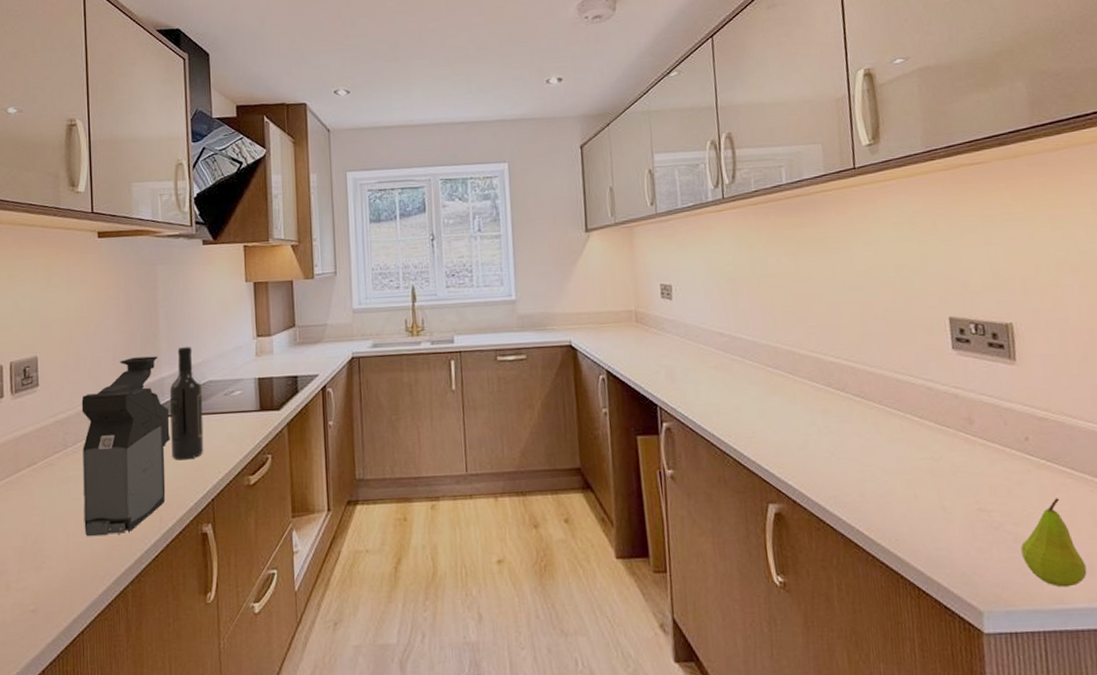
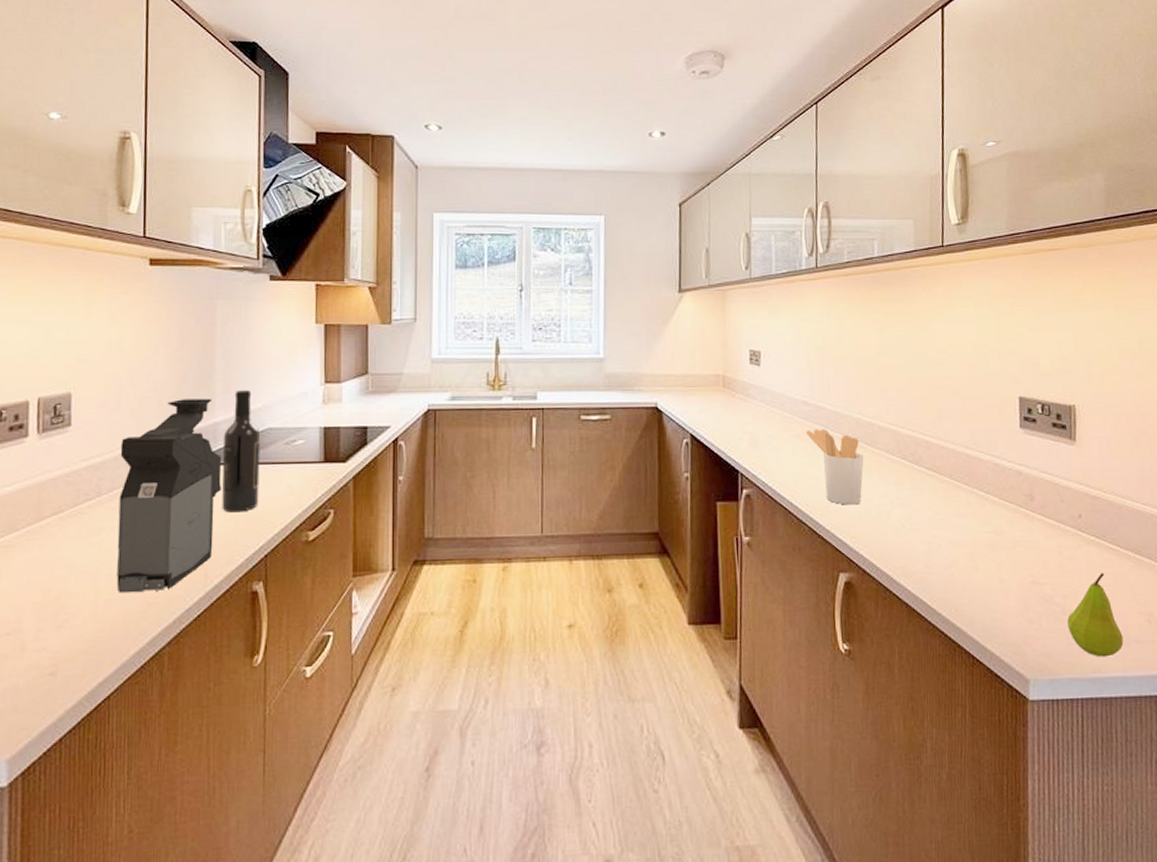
utensil holder: none [724,359,787,435] -> present [806,429,864,505]

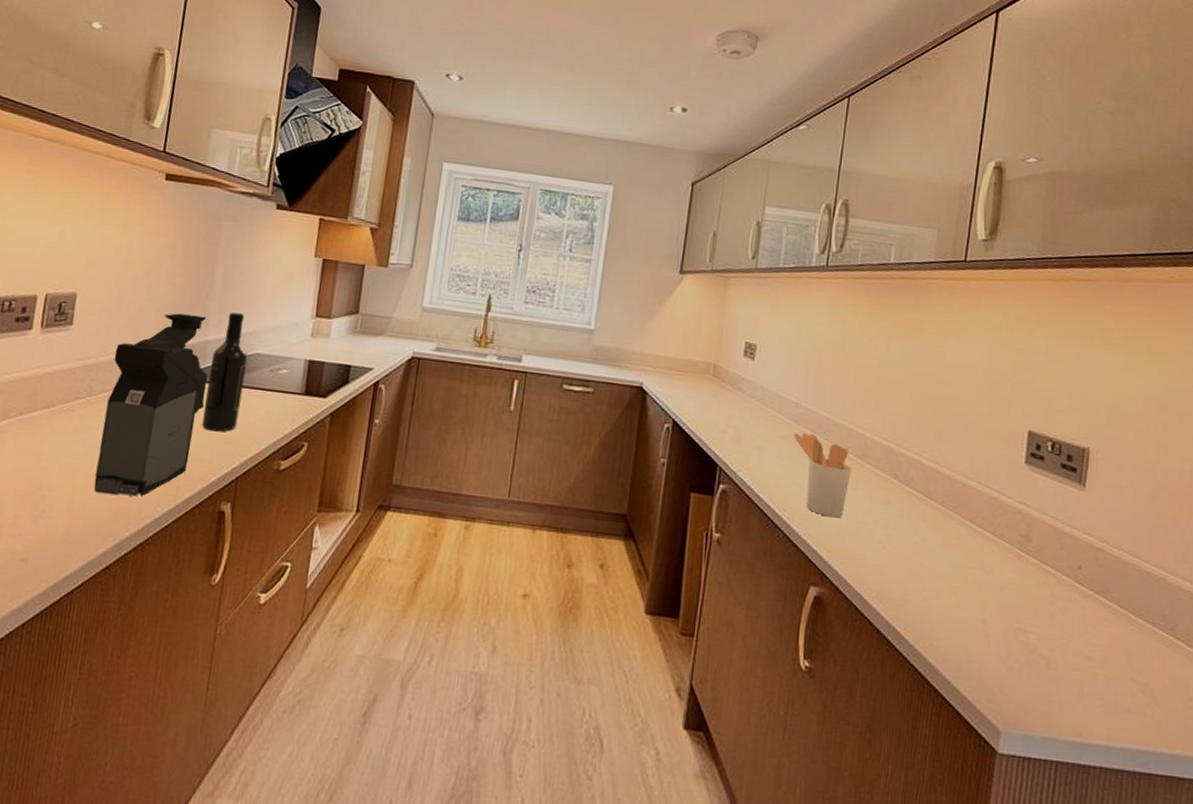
fruit: present [1067,573,1124,657] -> none [1051,631,1111,722]

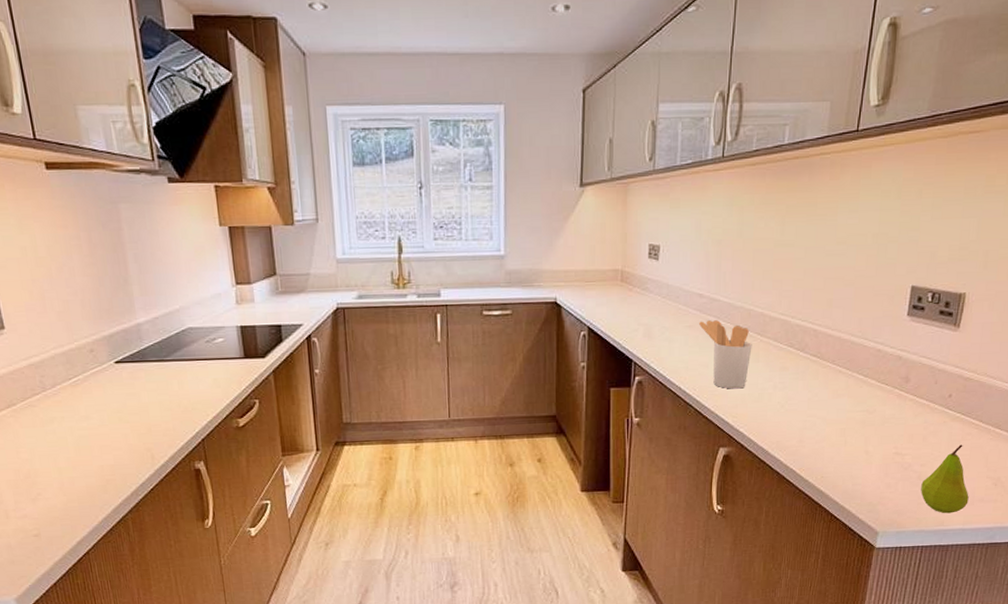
coffee maker: present [94,313,209,496] -> none [54,301,155,472]
wine bottle: present [201,312,248,432] -> none [147,293,190,404]
fruit: none [1051,631,1111,722] -> present [921,444,969,514]

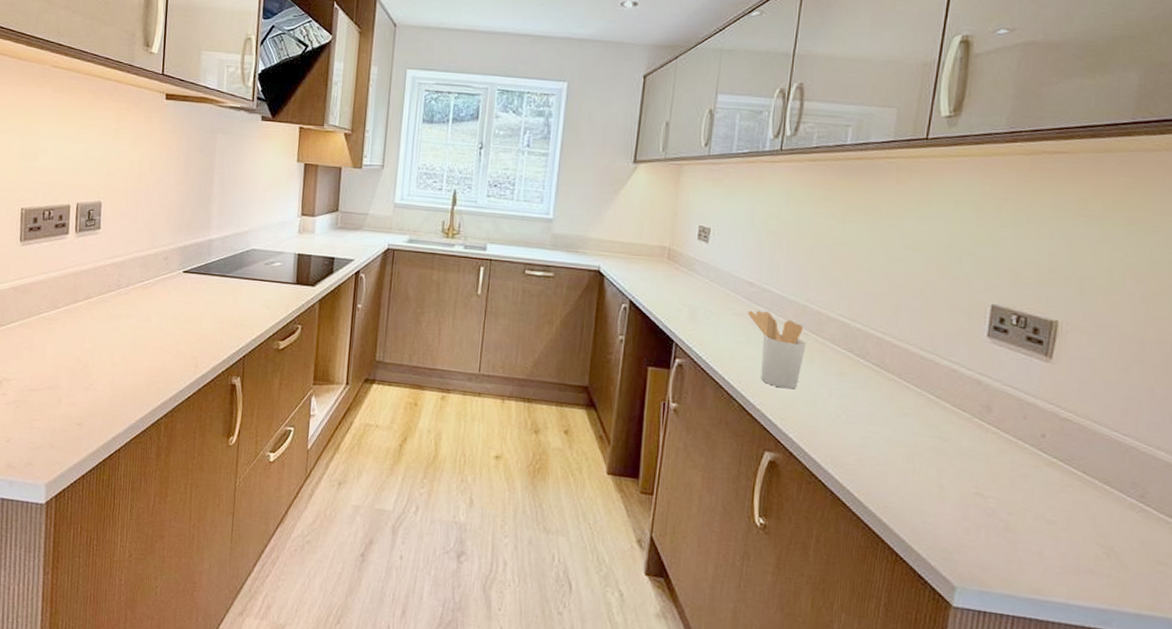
fruit: present [921,444,969,514] -> none [1009,497,1073,581]

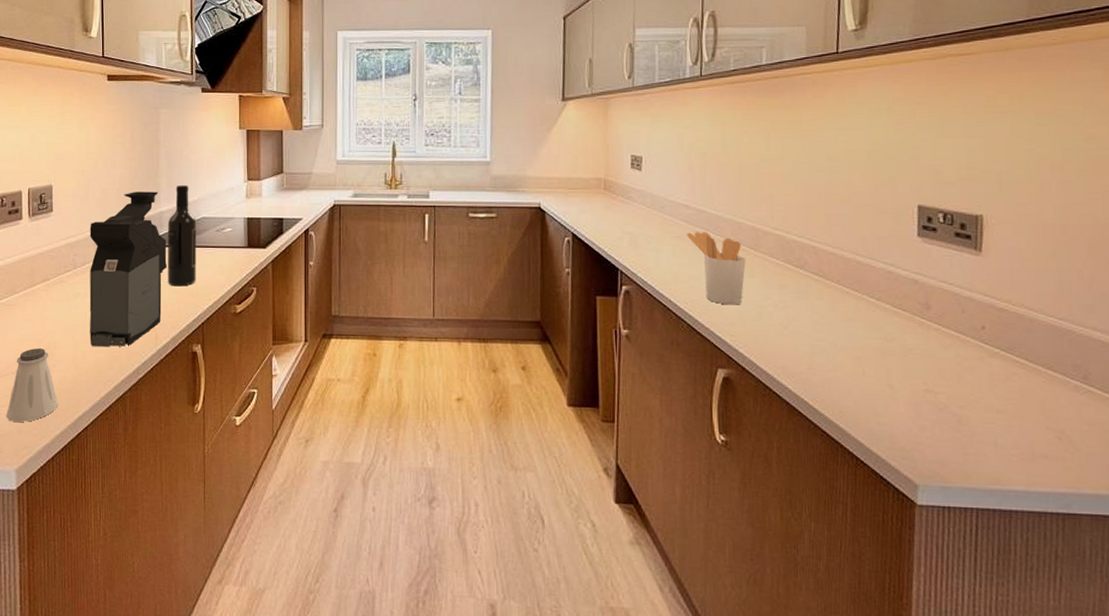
saltshaker: none [39,365,93,438] -> present [6,348,58,423]
coffee maker: none [129,216,214,372] -> present [89,192,167,347]
wine bottle: none [211,214,246,317] -> present [167,185,197,287]

